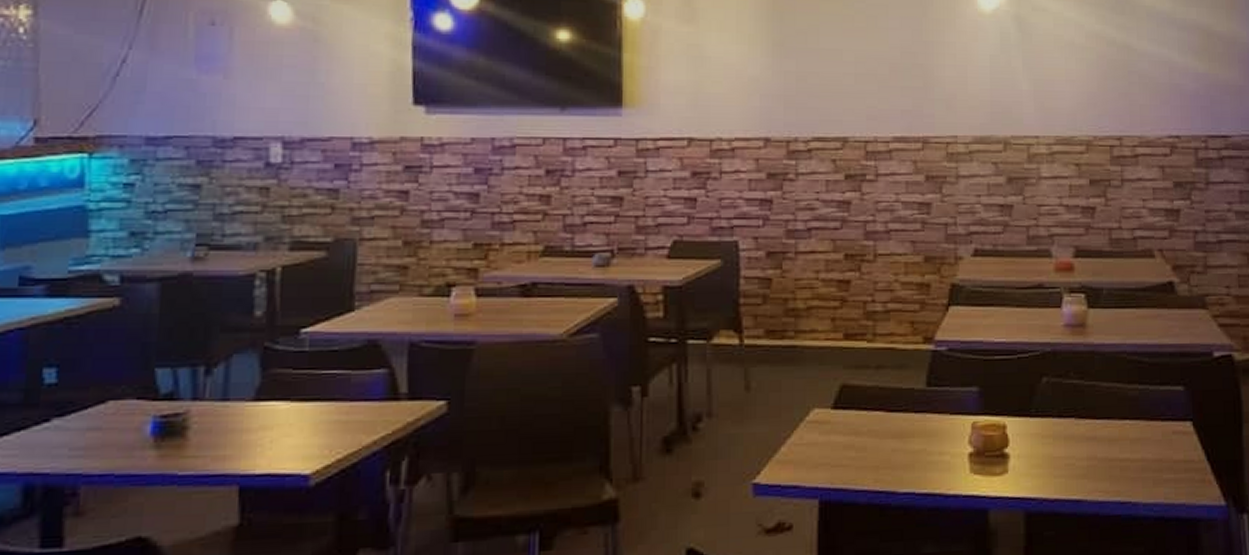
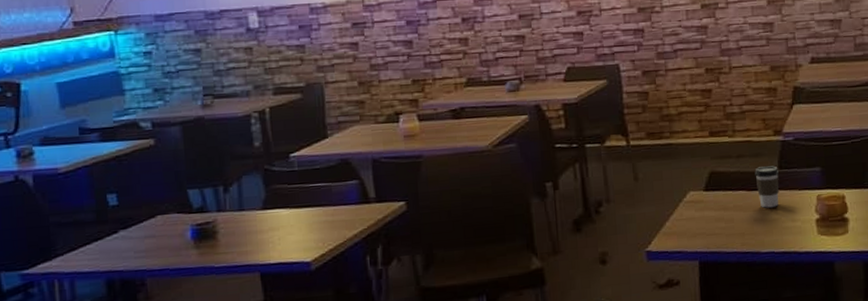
coffee cup: none [897,381,926,435] -> present [755,166,779,208]

